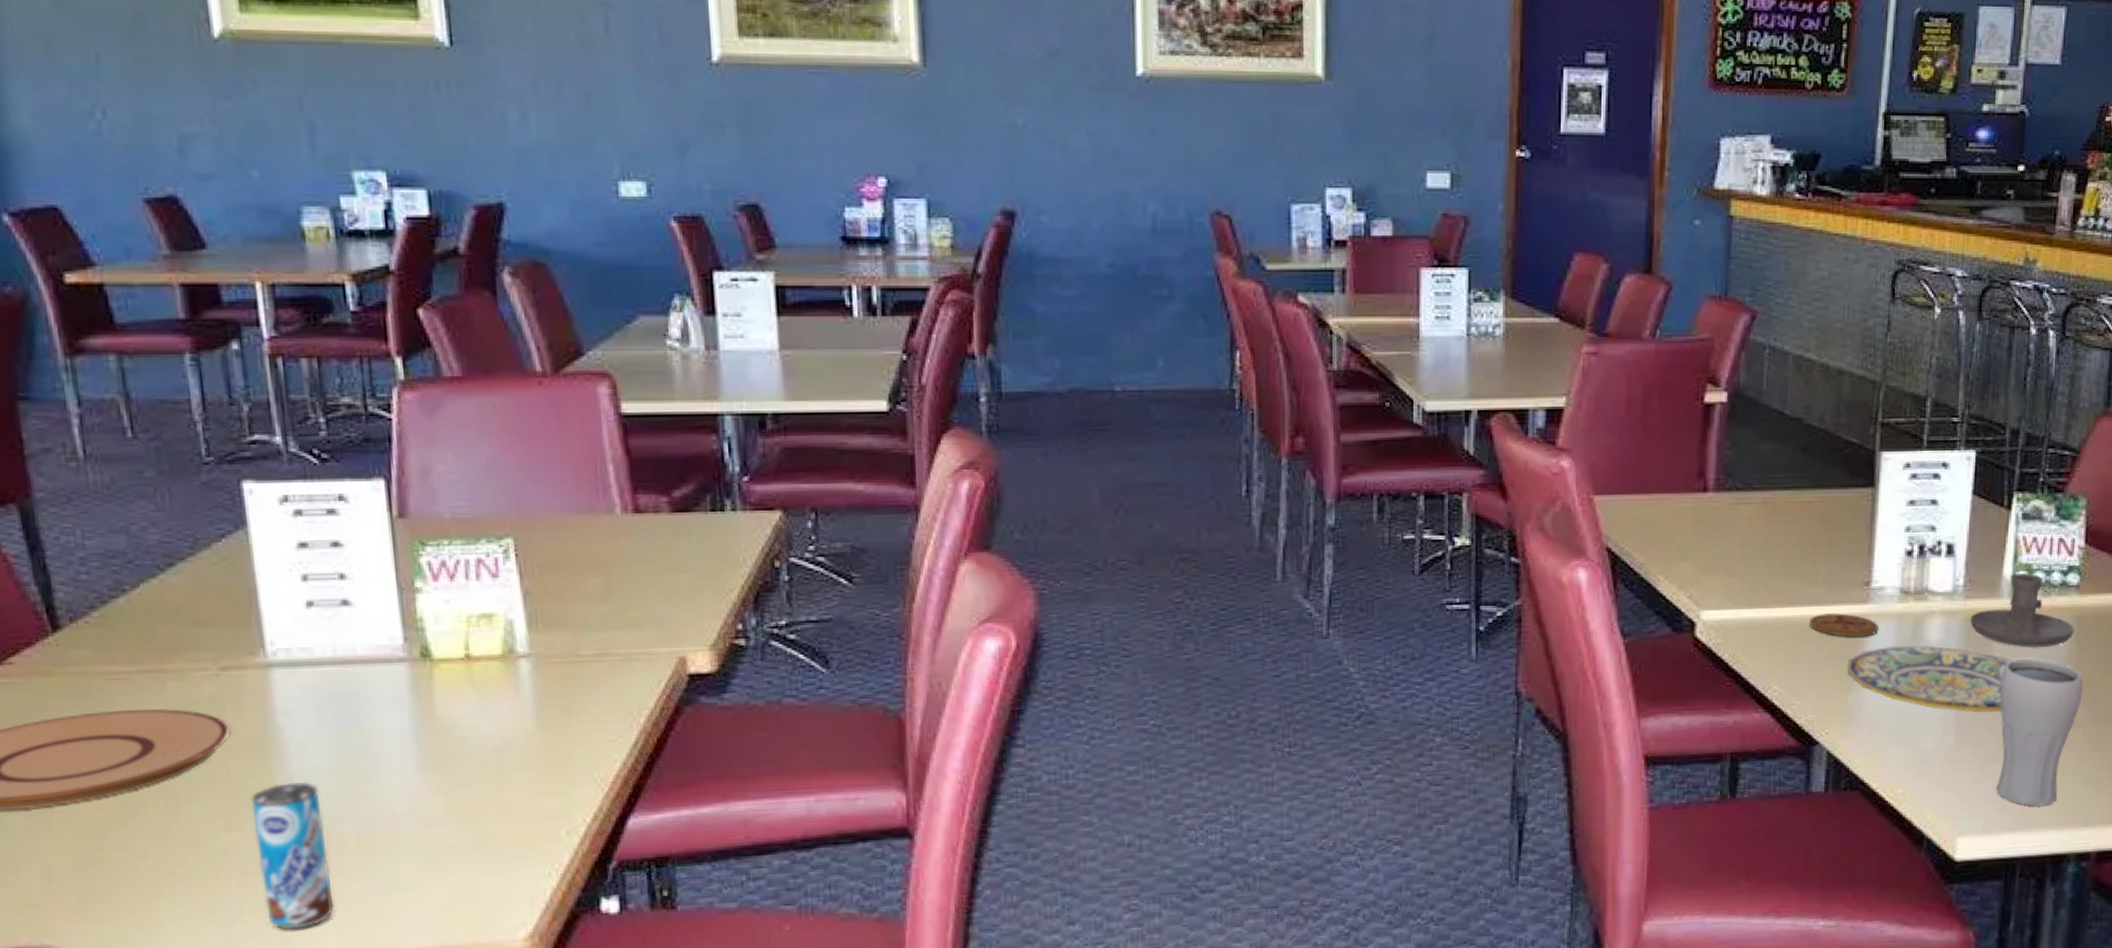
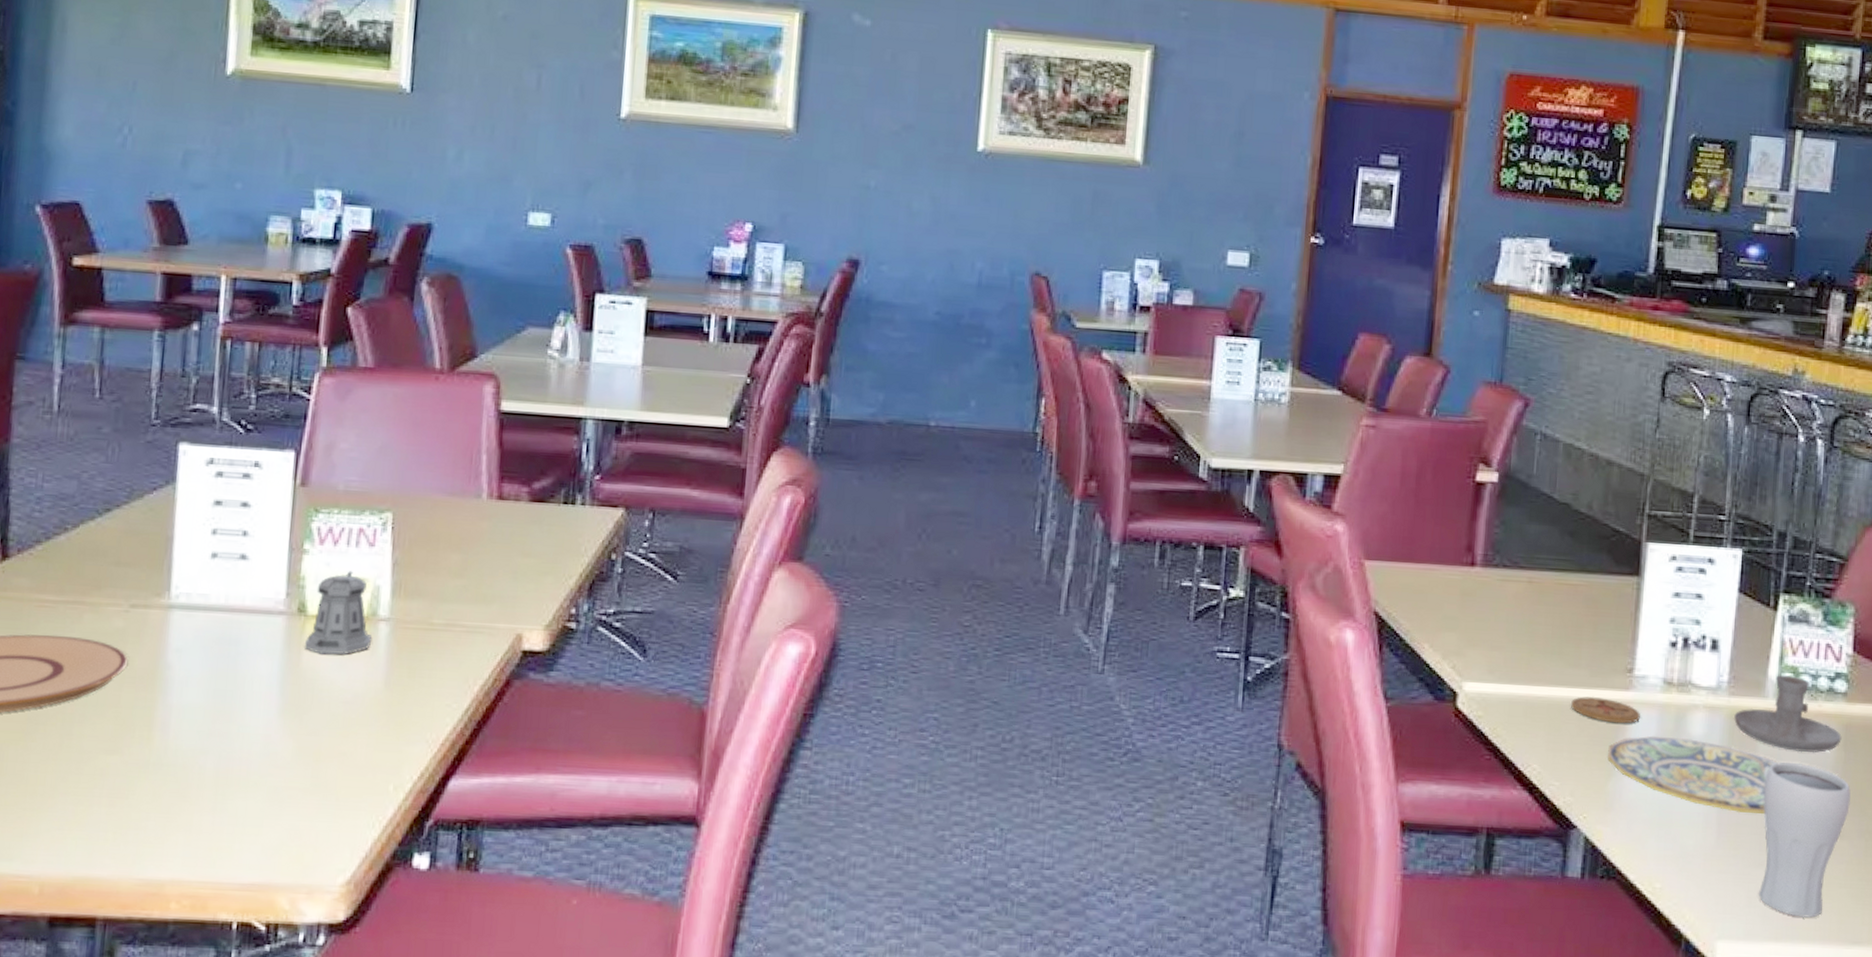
beverage can: present [250,781,335,930] -> none [126,714,192,853]
pepper shaker: none [435,607,514,700] -> present [304,571,372,655]

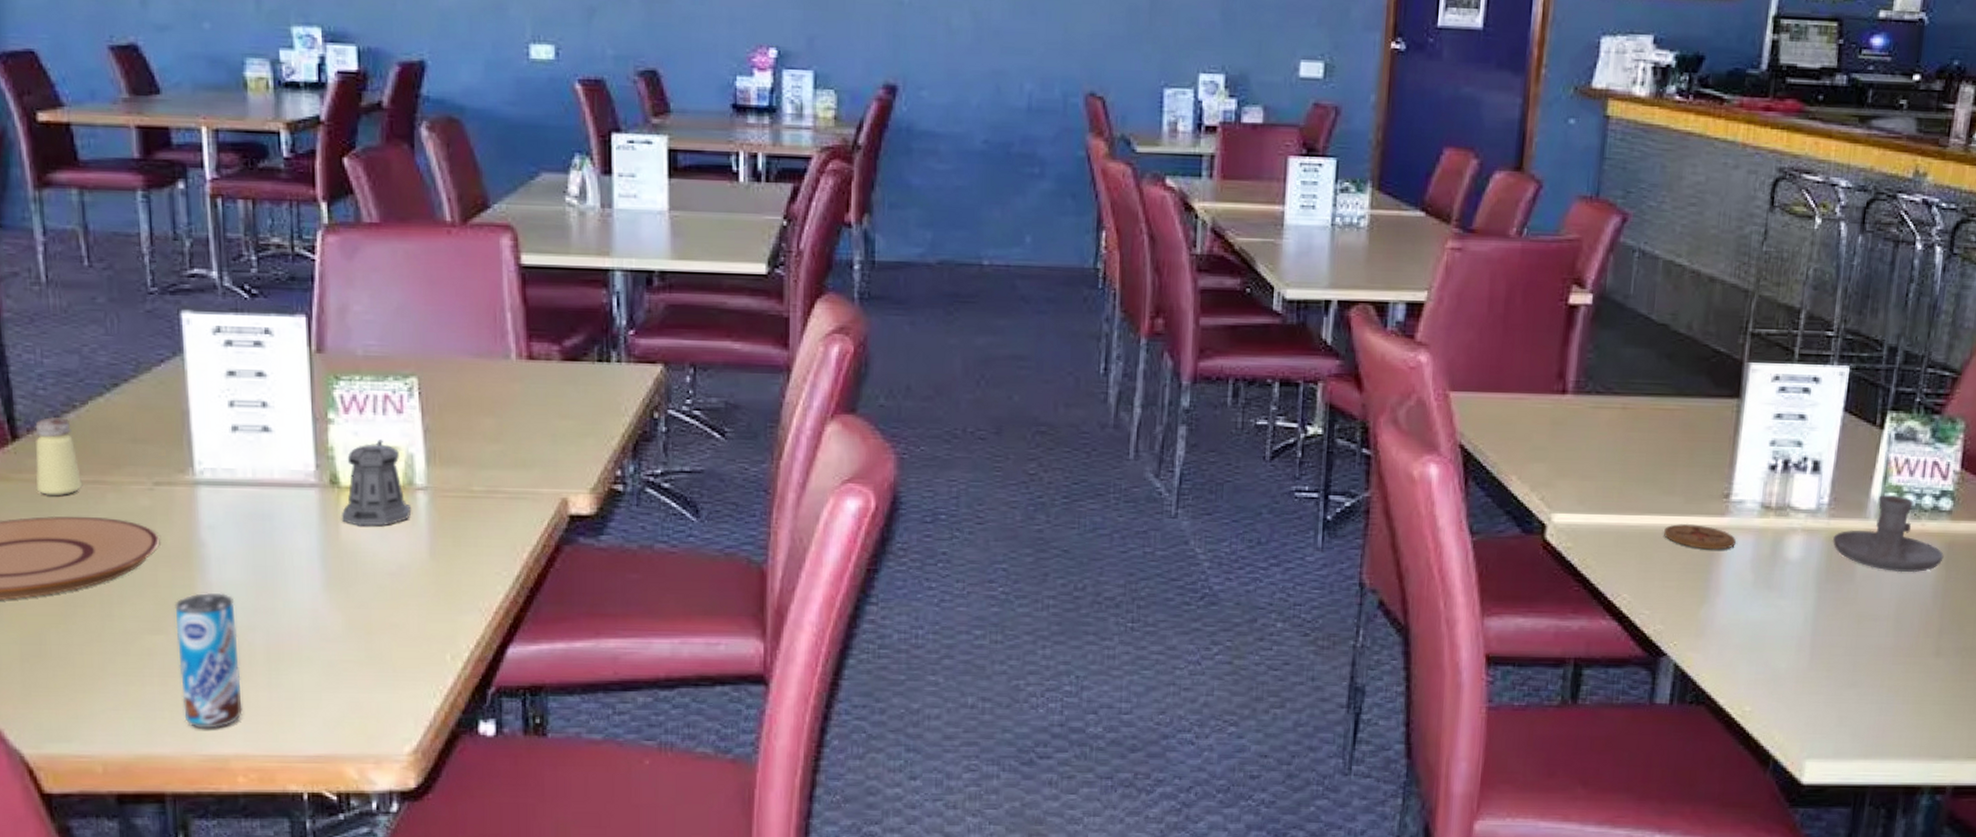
saltshaker: none [17,538,62,614] -> present [35,416,82,495]
beverage can: none [126,714,192,853] -> present [174,592,243,729]
plate: present [1607,735,1779,815] -> none [1699,561,1878,636]
drinking glass: present [1759,762,1851,918] -> none [1850,582,1950,735]

